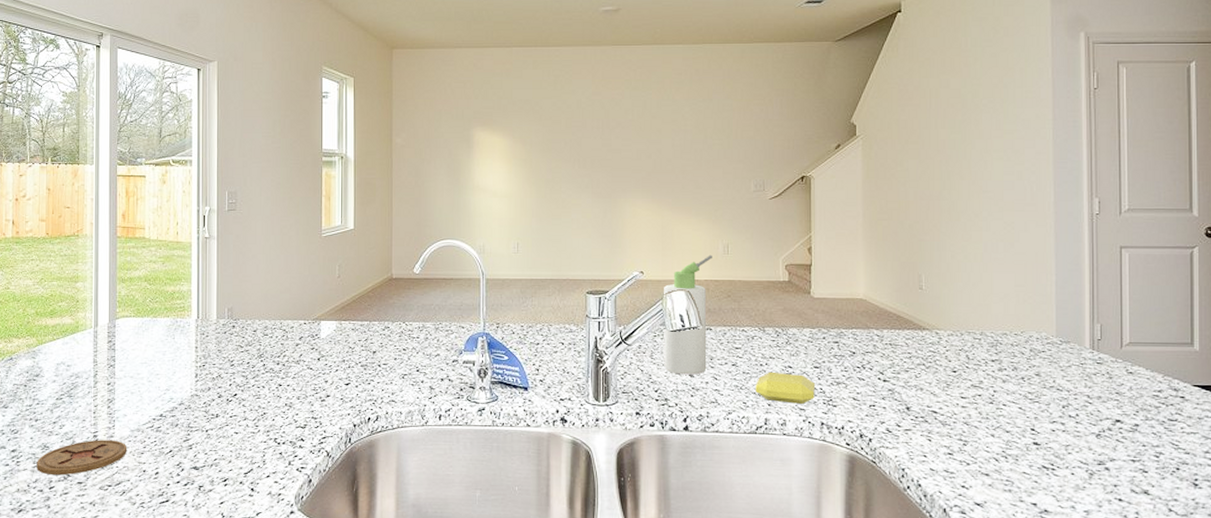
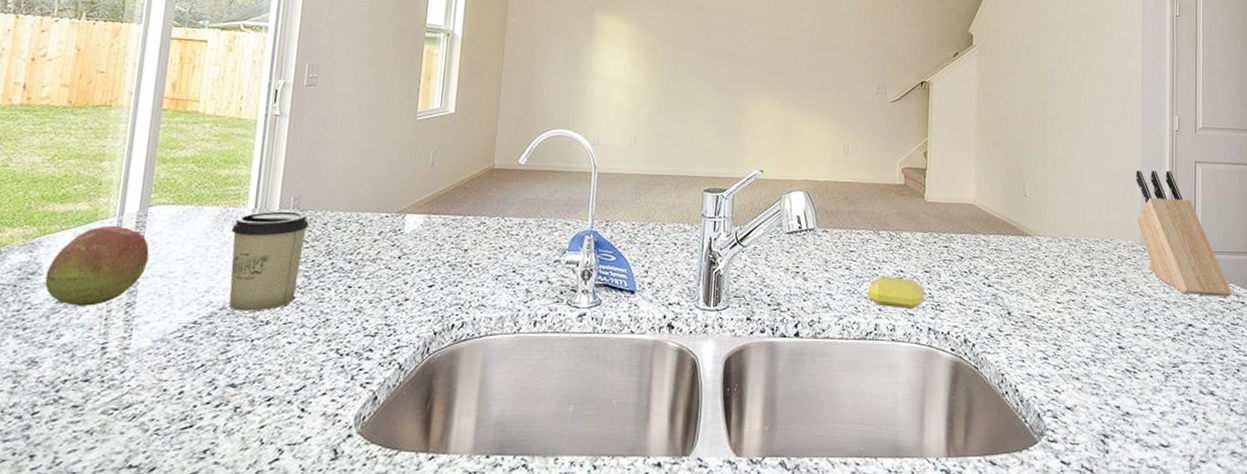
coaster: present [36,439,127,476] -> none [17,352,146,398]
fruit: none [46,335,120,403] -> present [44,225,149,307]
cup: none [181,320,242,406] -> present [229,211,309,311]
bottle: present [664,254,712,375] -> none [778,155,833,279]
knife block: none [1049,257,1169,391] -> present [1136,170,1232,297]

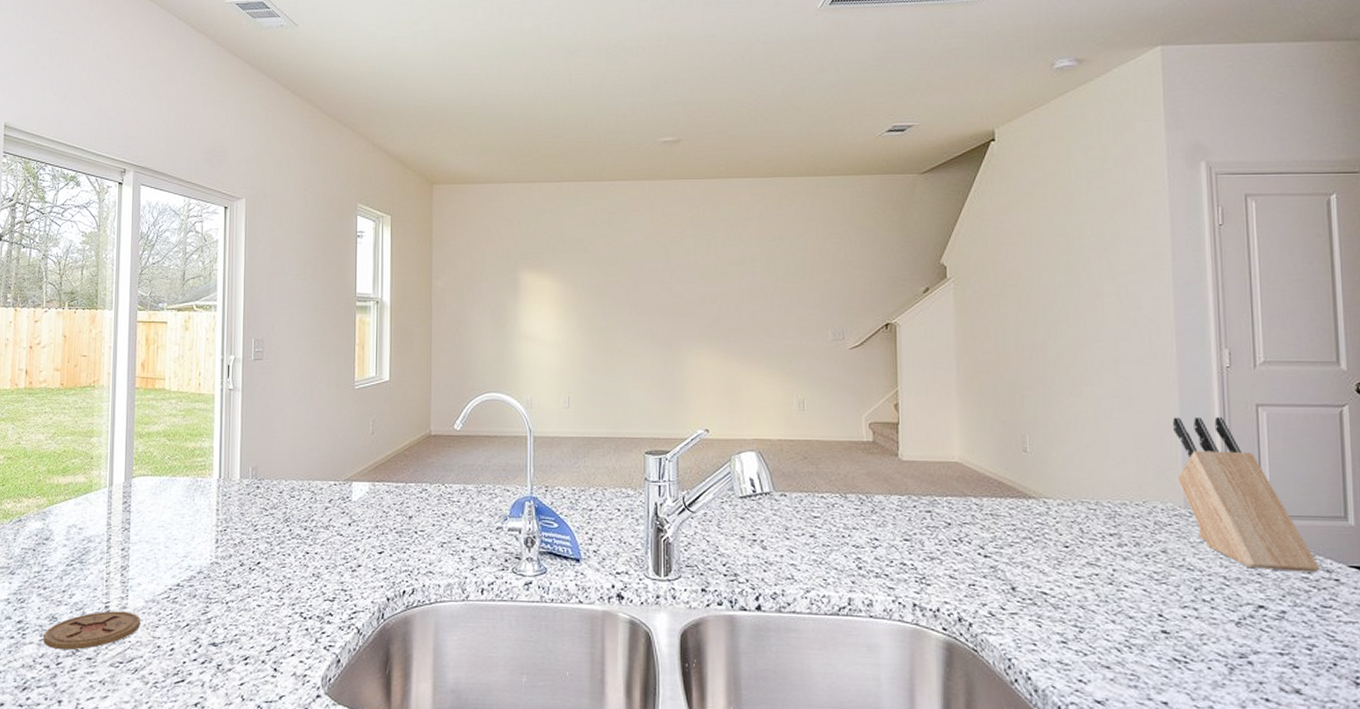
coaster: none [17,352,146,398] -> present [43,611,141,650]
fruit: present [44,225,149,307] -> none [56,495,136,570]
cup: present [229,211,309,311] -> none [201,480,267,575]
soap bar: present [867,275,925,309] -> none [837,544,906,582]

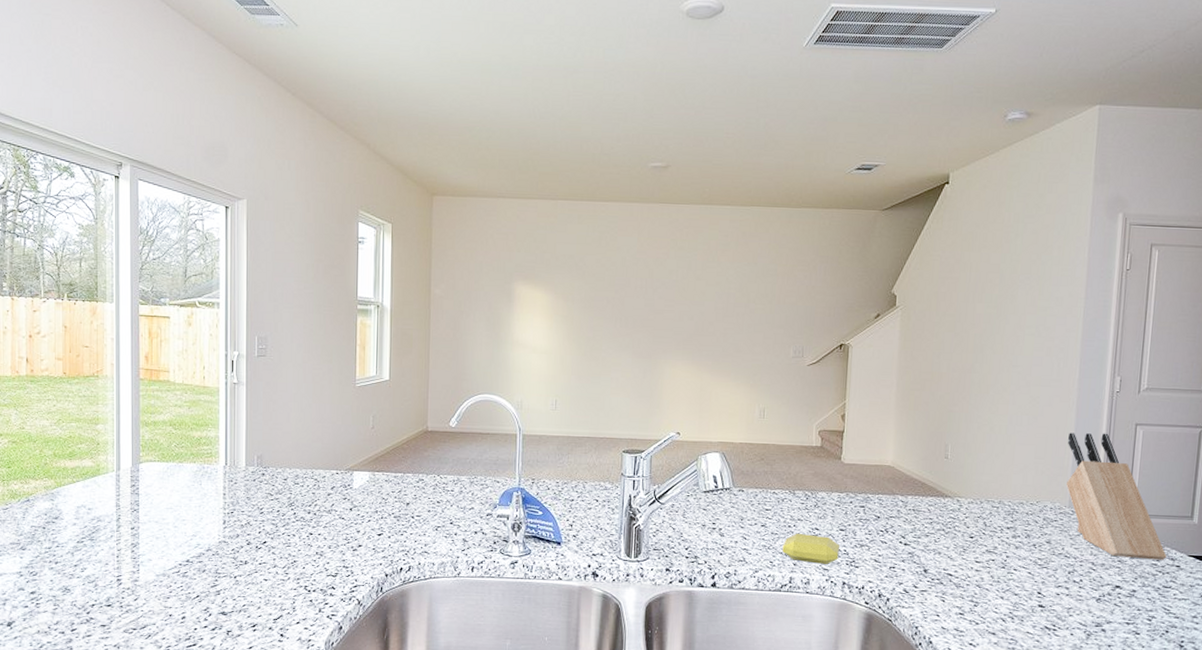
coaster: present [43,611,141,650] -> none [57,583,153,618]
soap bar: none [837,544,906,582] -> present [782,533,840,564]

